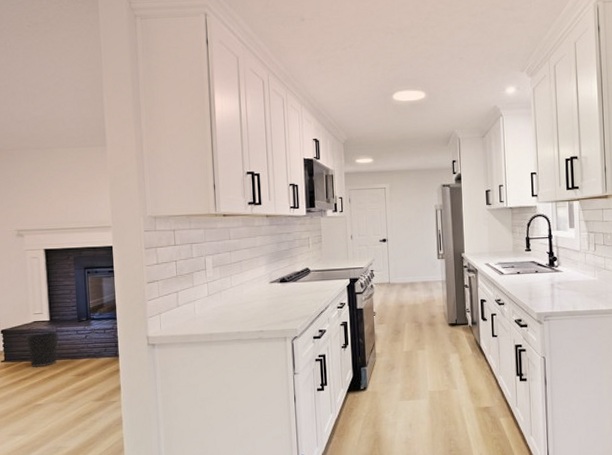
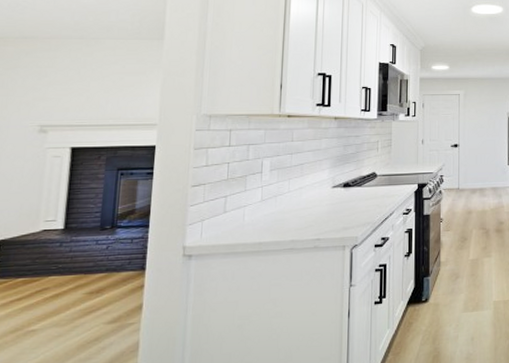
wastebasket: present [26,332,58,368] -> none [29,243,72,285]

